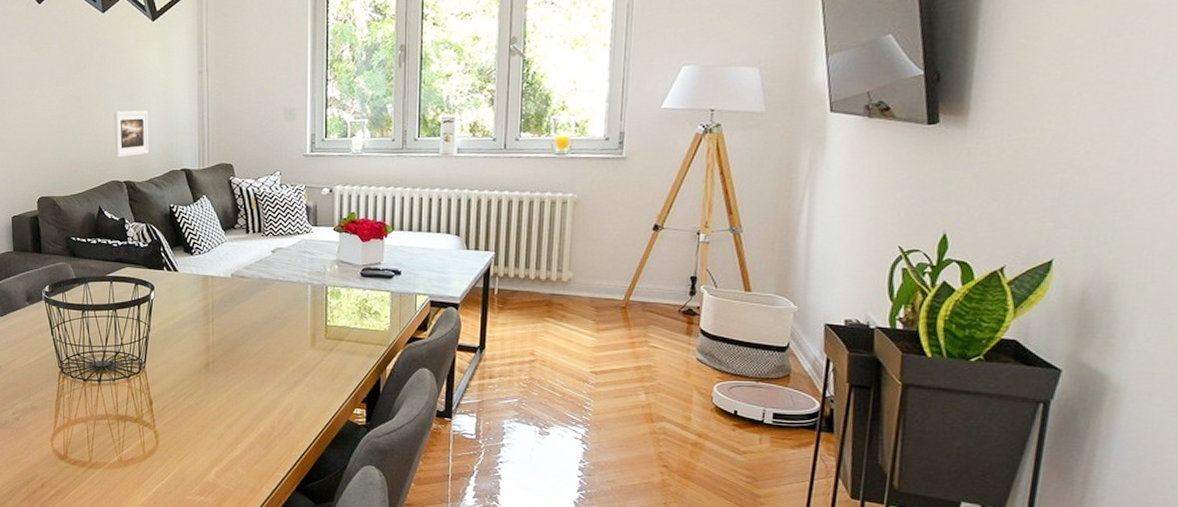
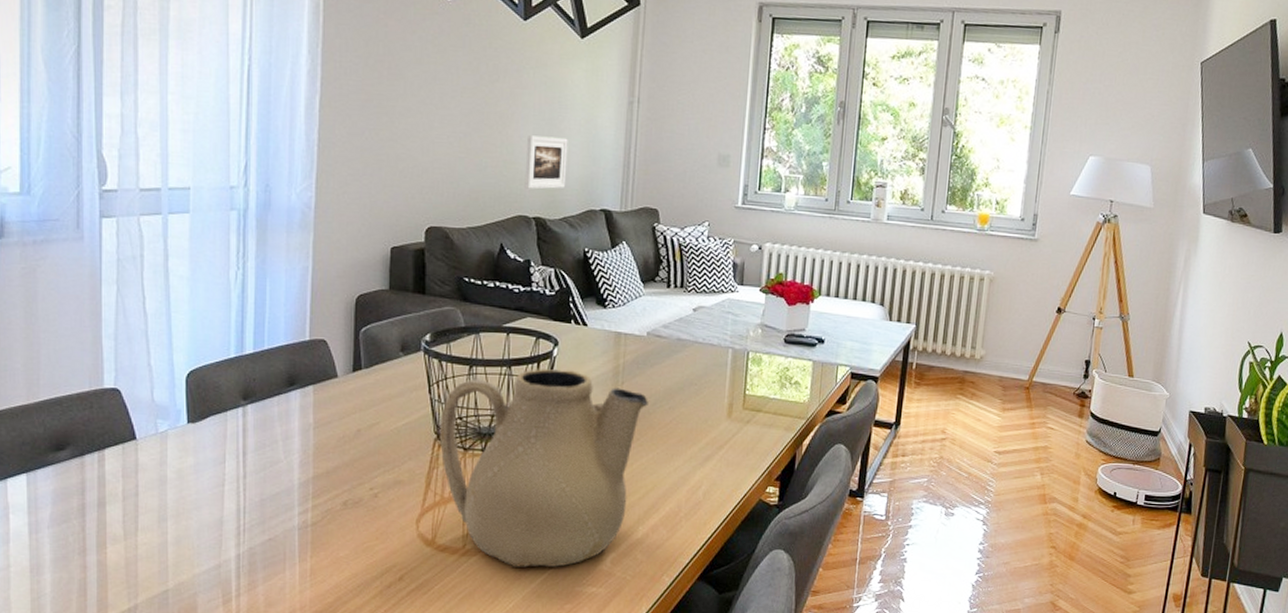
teapot: none [62,310,237,478] -> present [439,369,648,567]

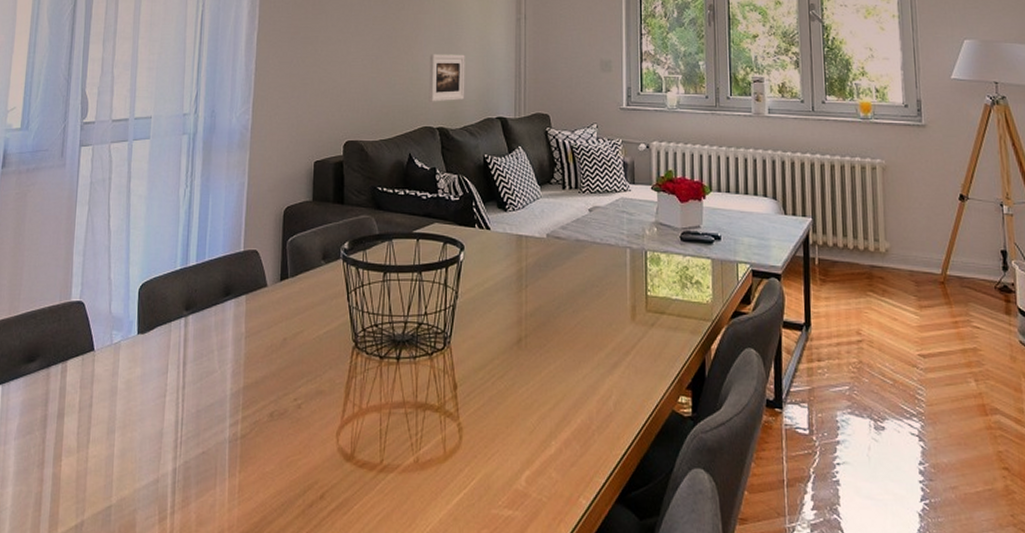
teapot: present [439,369,648,567] -> none [357,274,552,486]

